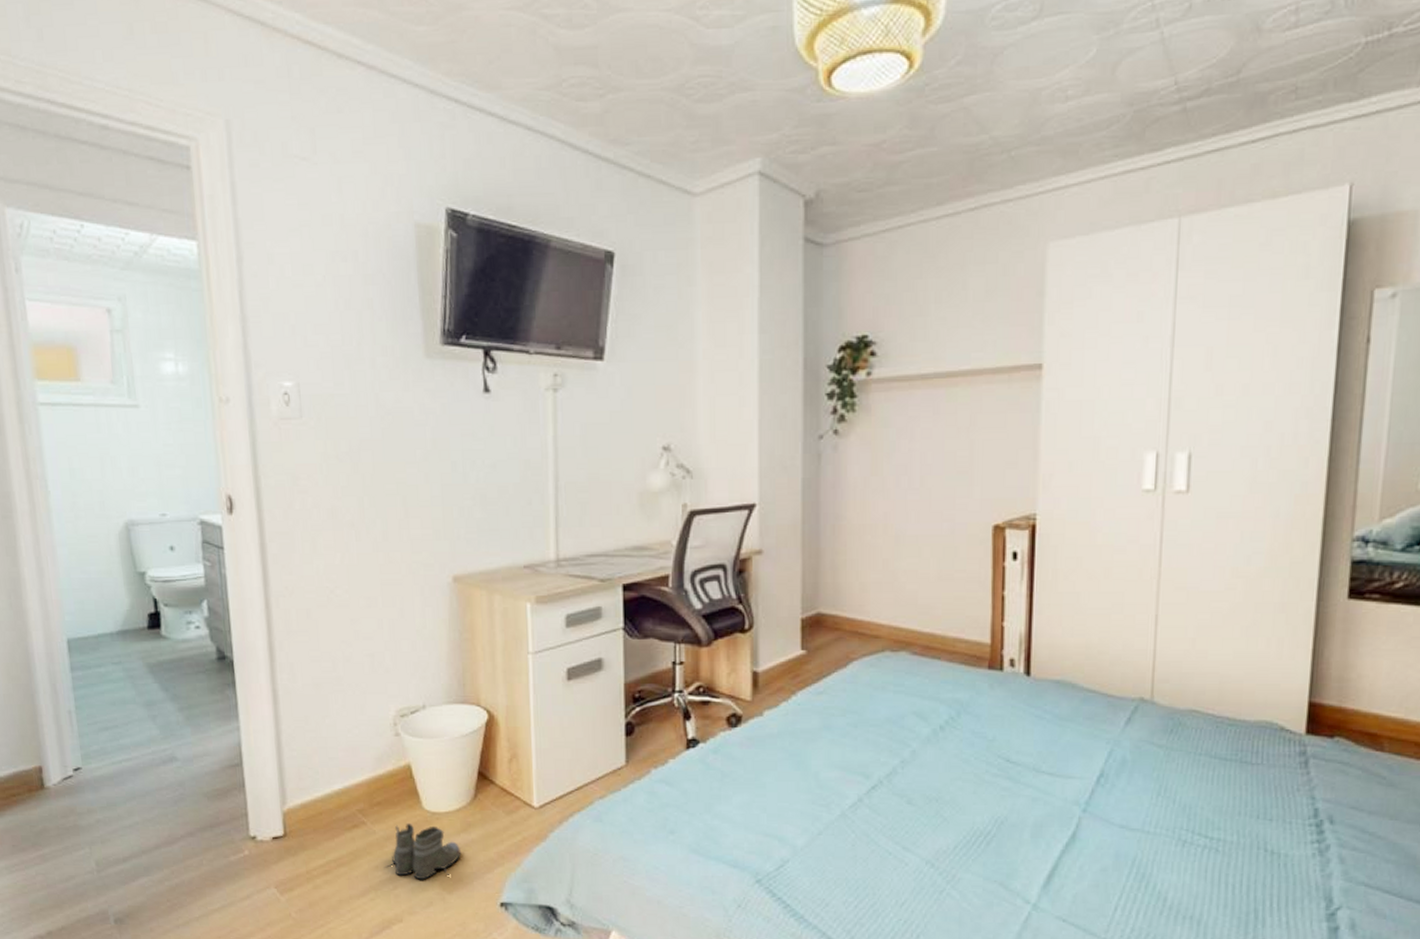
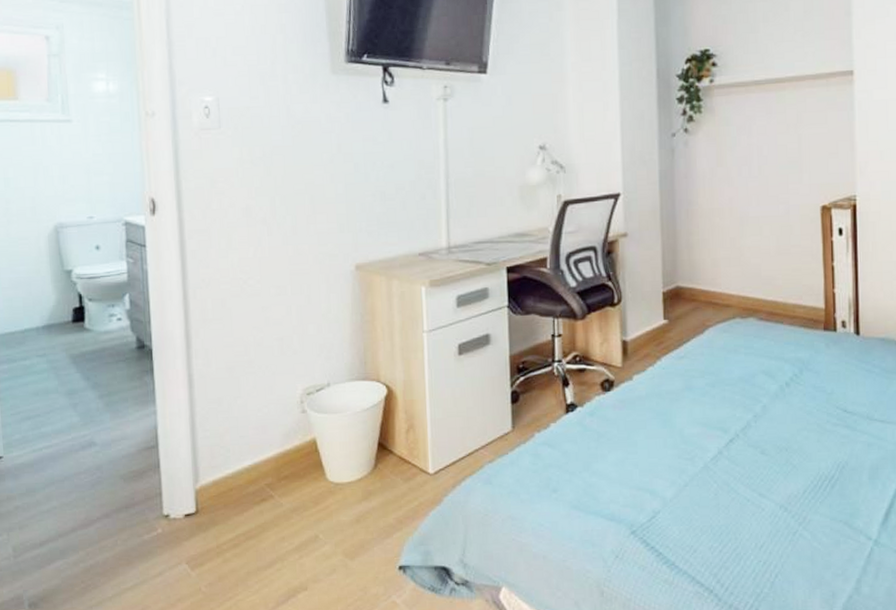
boots: present [386,823,462,880] -> none [292,494,363,548]

